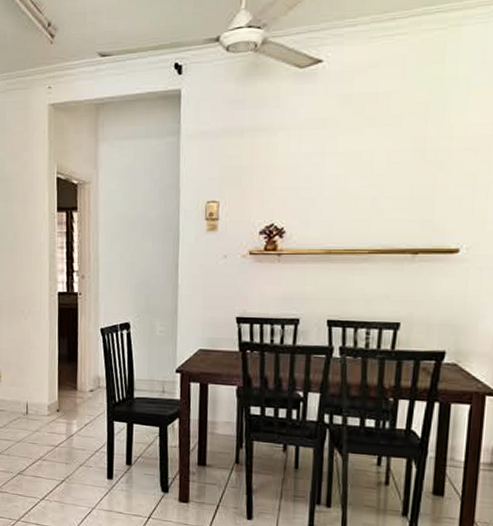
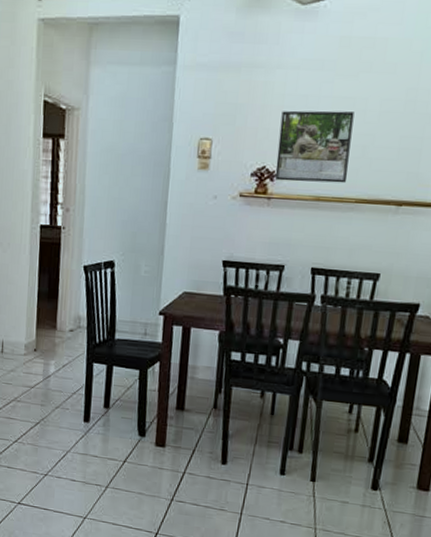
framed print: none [283,165,361,237] -> present [274,110,355,184]

